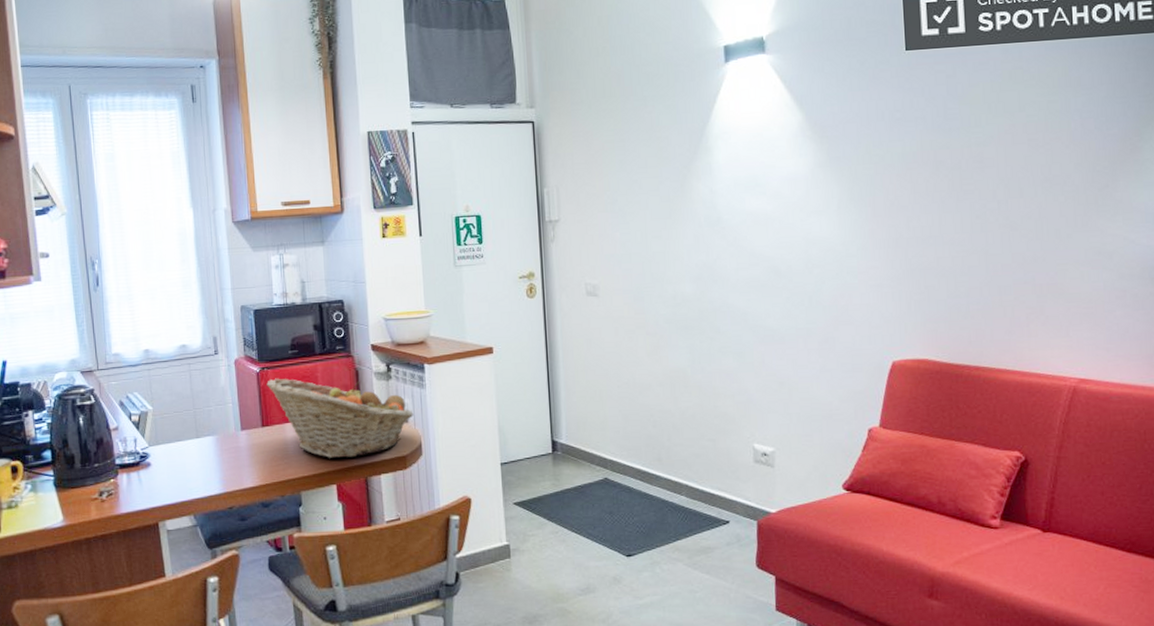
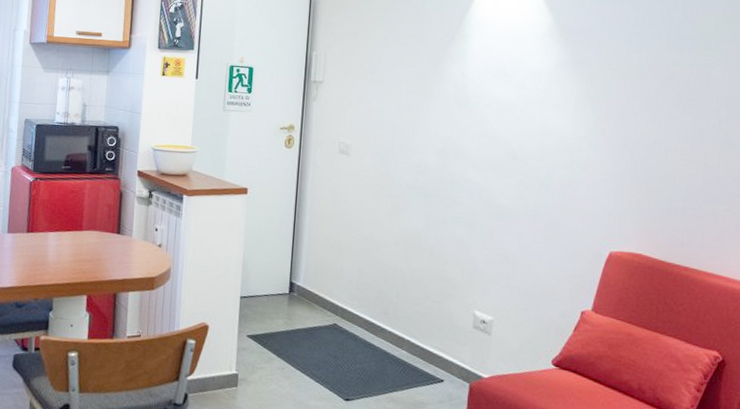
fruit basket: present [266,378,414,458] -> none [37,189,167,272]

